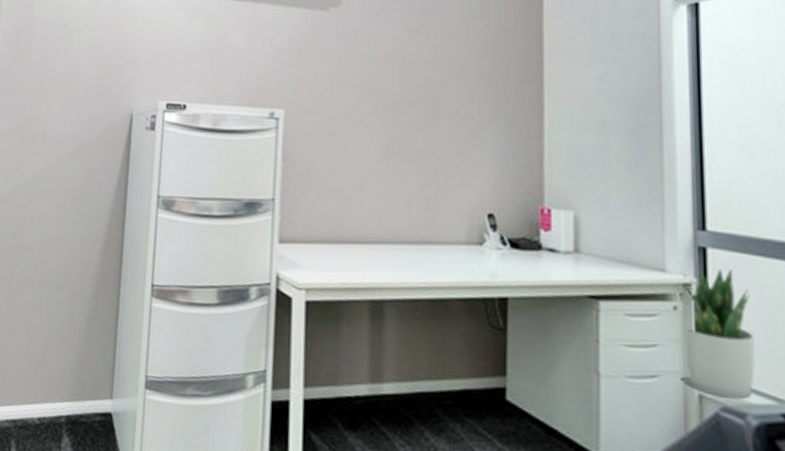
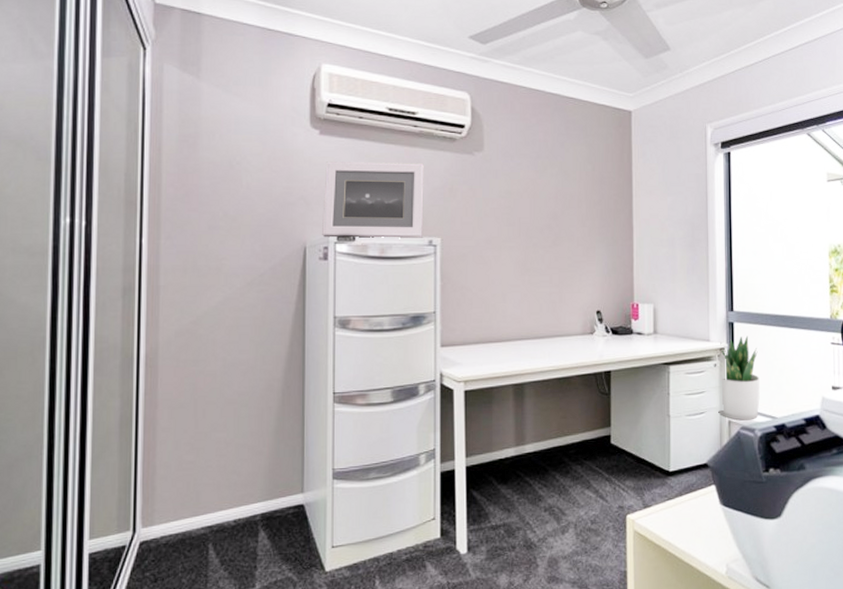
picture frame: none [151,20,268,109] -> present [322,161,424,238]

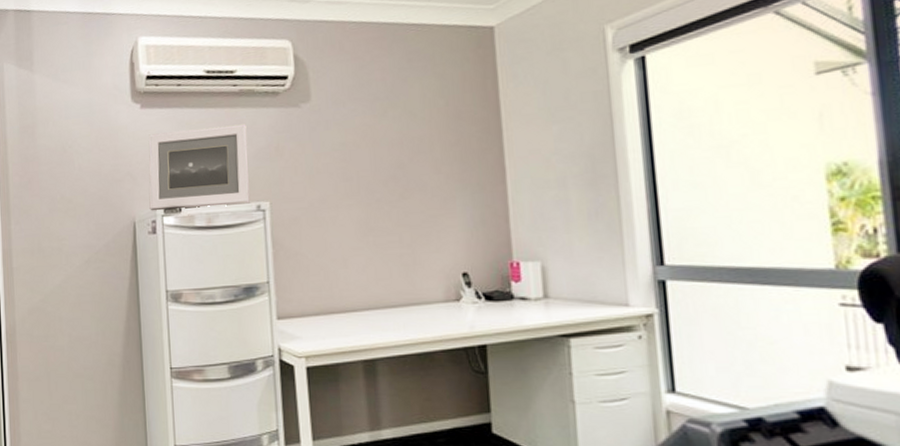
planter: present [718,335,760,421] -> none [646,297,717,411]

